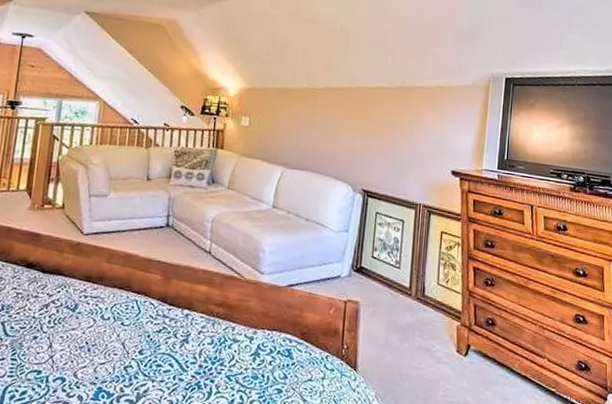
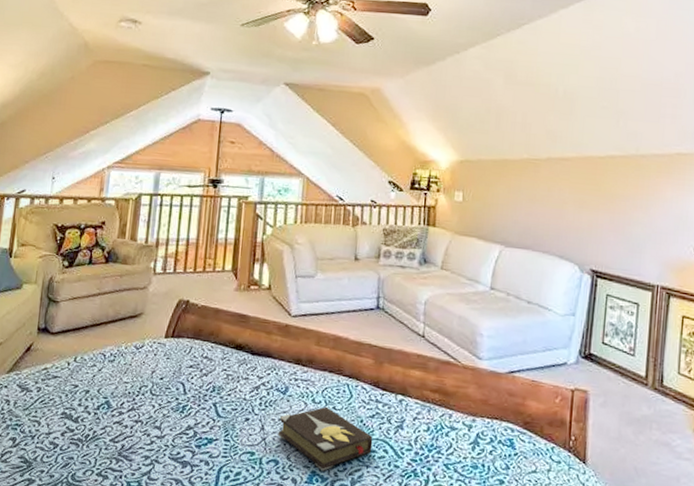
hardback book: none [65,322,159,387] -> present [277,406,373,471]

